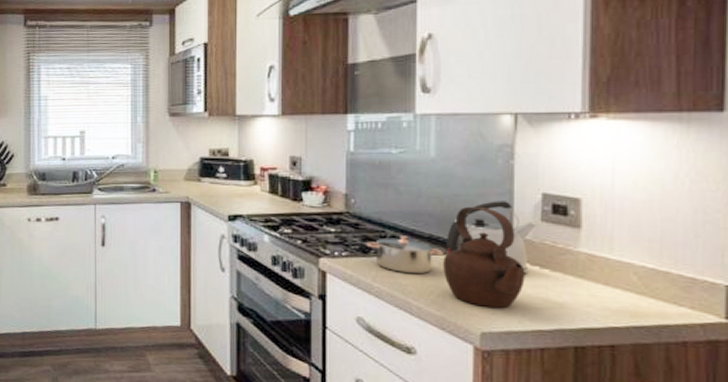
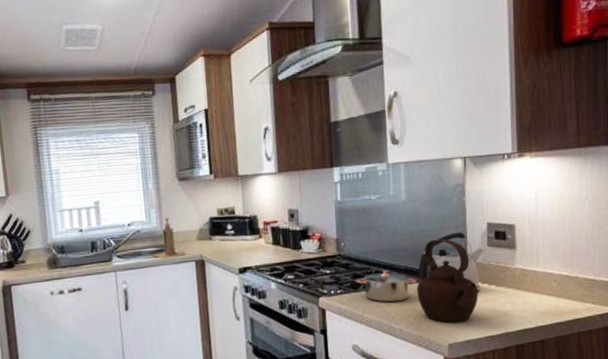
soap dispenser: none [135,153,170,197] -> present [153,217,185,260]

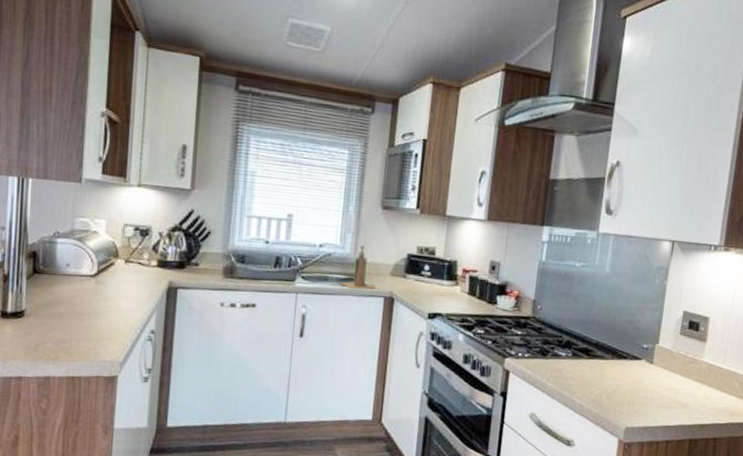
cooking pot: present [356,270,418,302] -> none [545,341,607,376]
kettle: present [417,232,485,292] -> none [607,315,677,379]
teapot: present [417,239,478,323] -> none [603,318,664,407]

